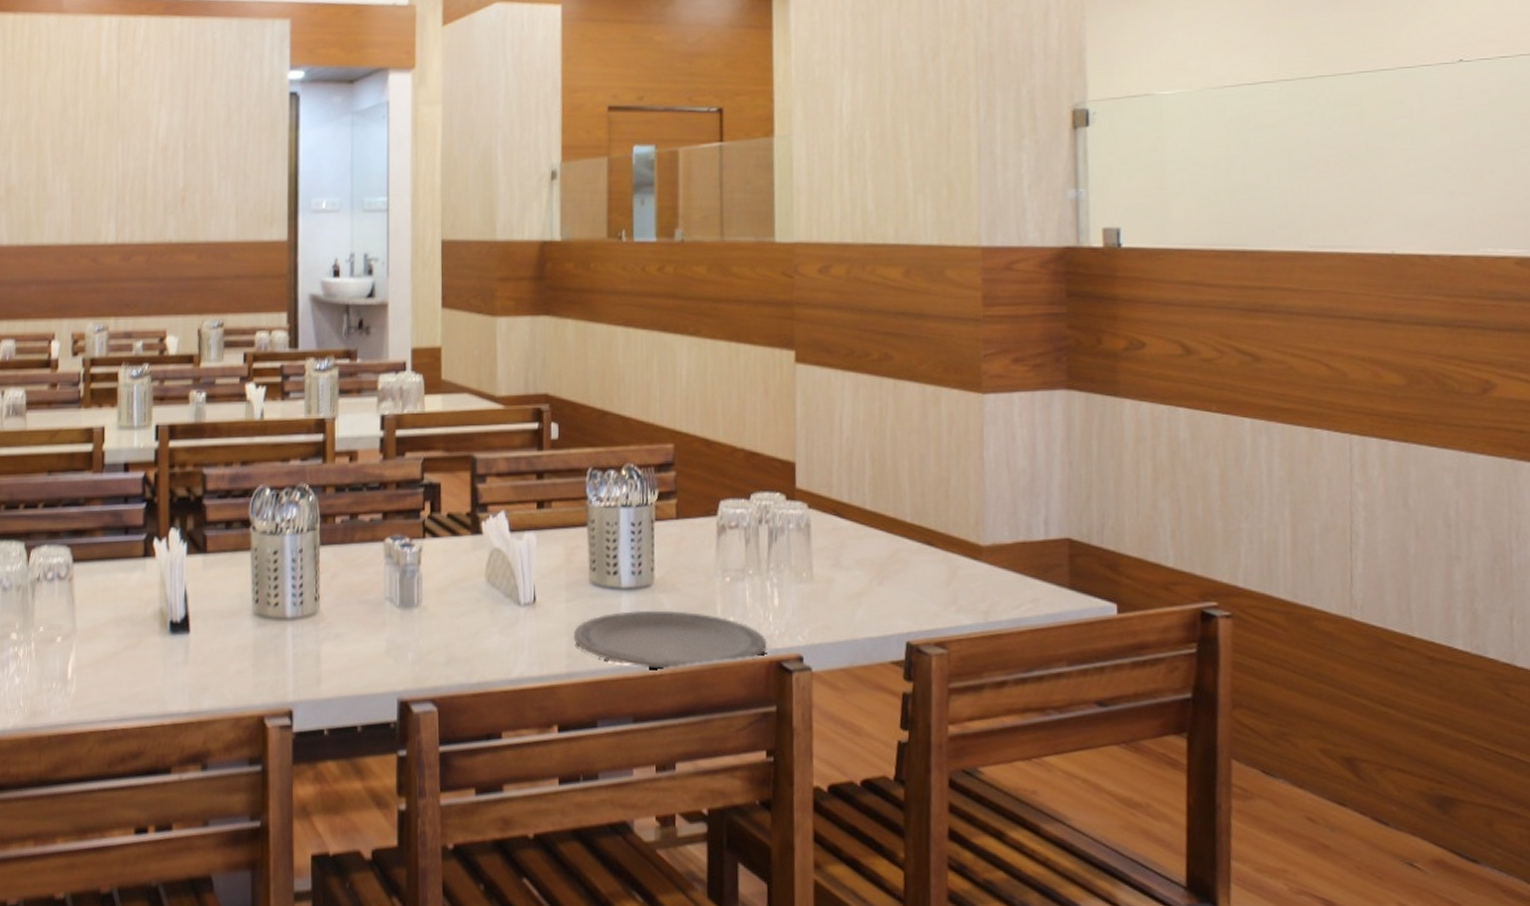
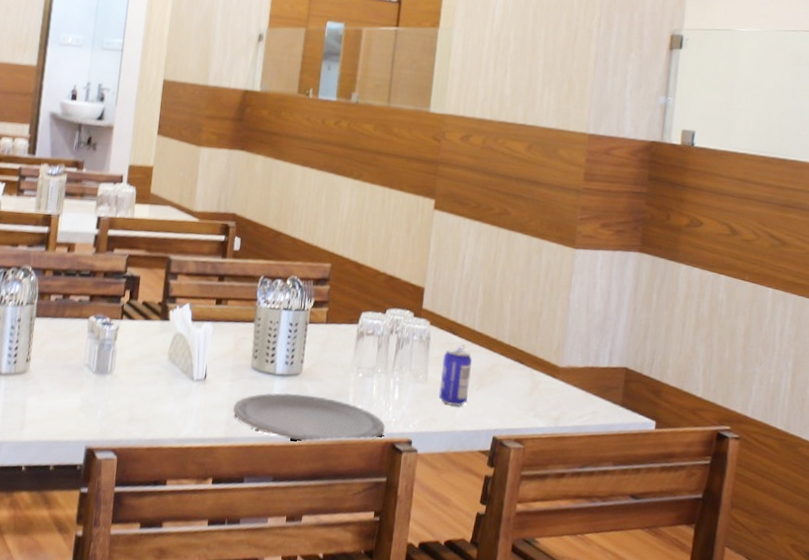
beer can: none [830,529,869,607] -> present [439,344,472,406]

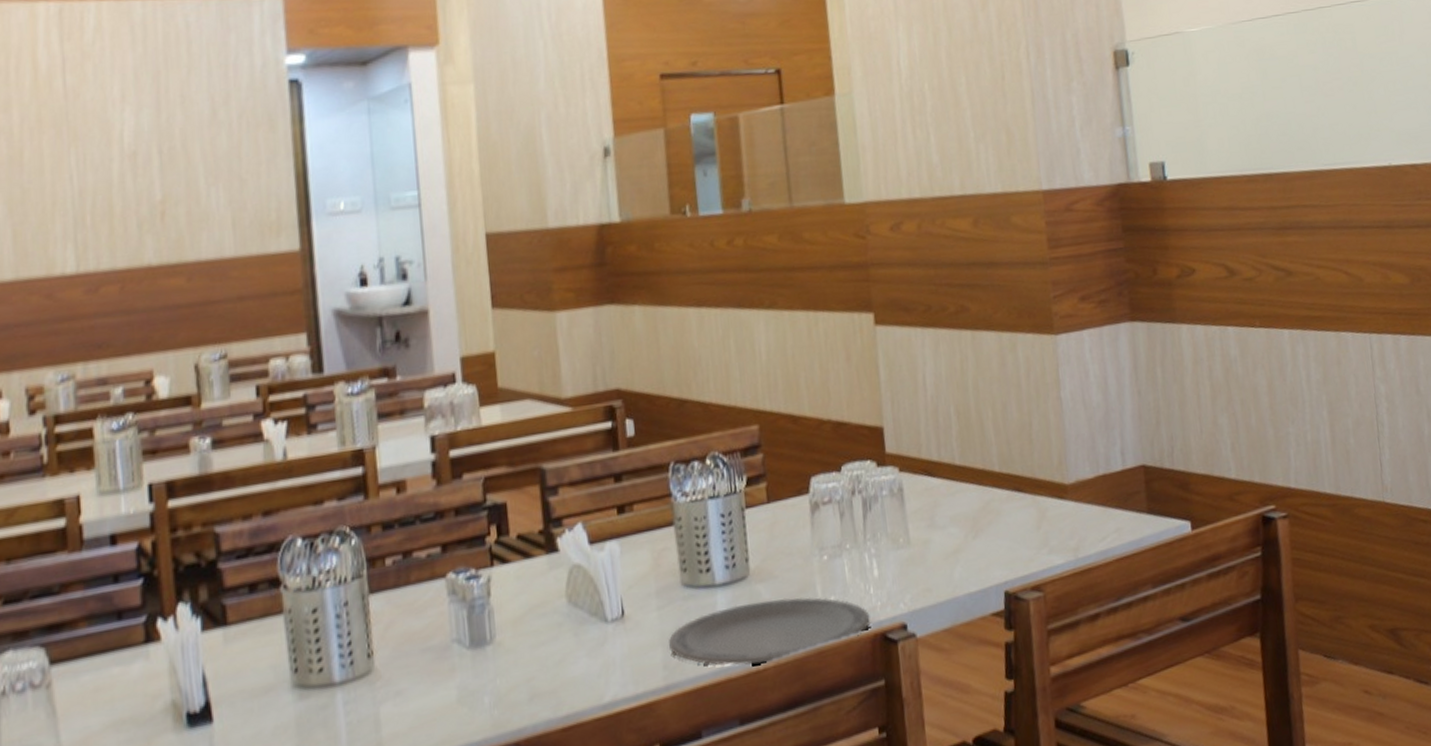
beer can: present [439,344,472,406] -> none [924,486,965,567]

